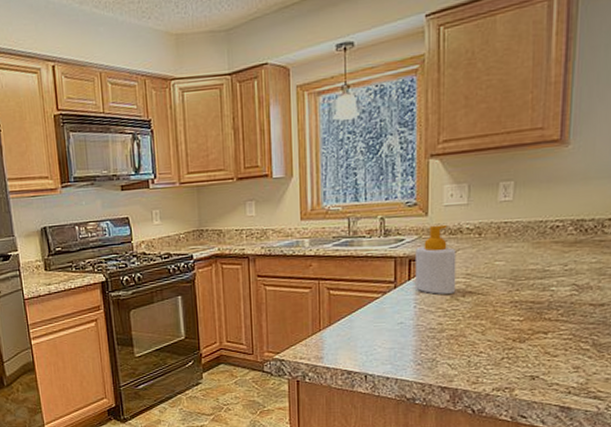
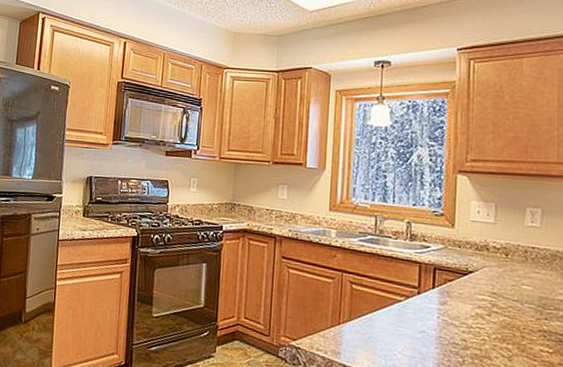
soap bottle: present [416,224,457,294] -> none [440,237,483,311]

